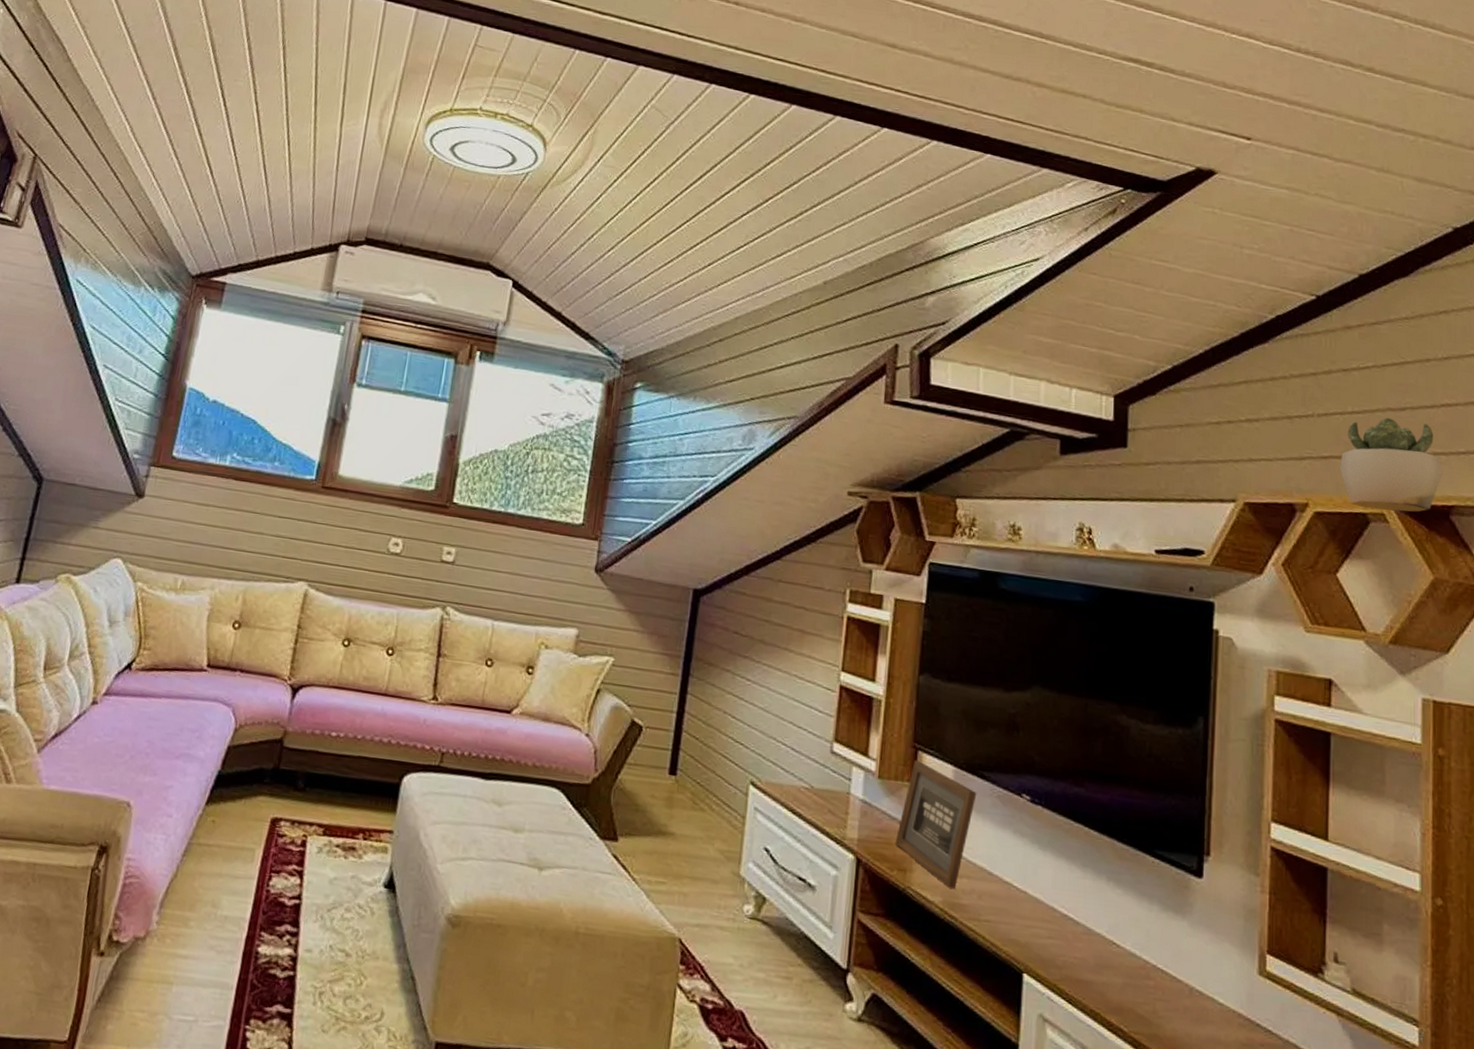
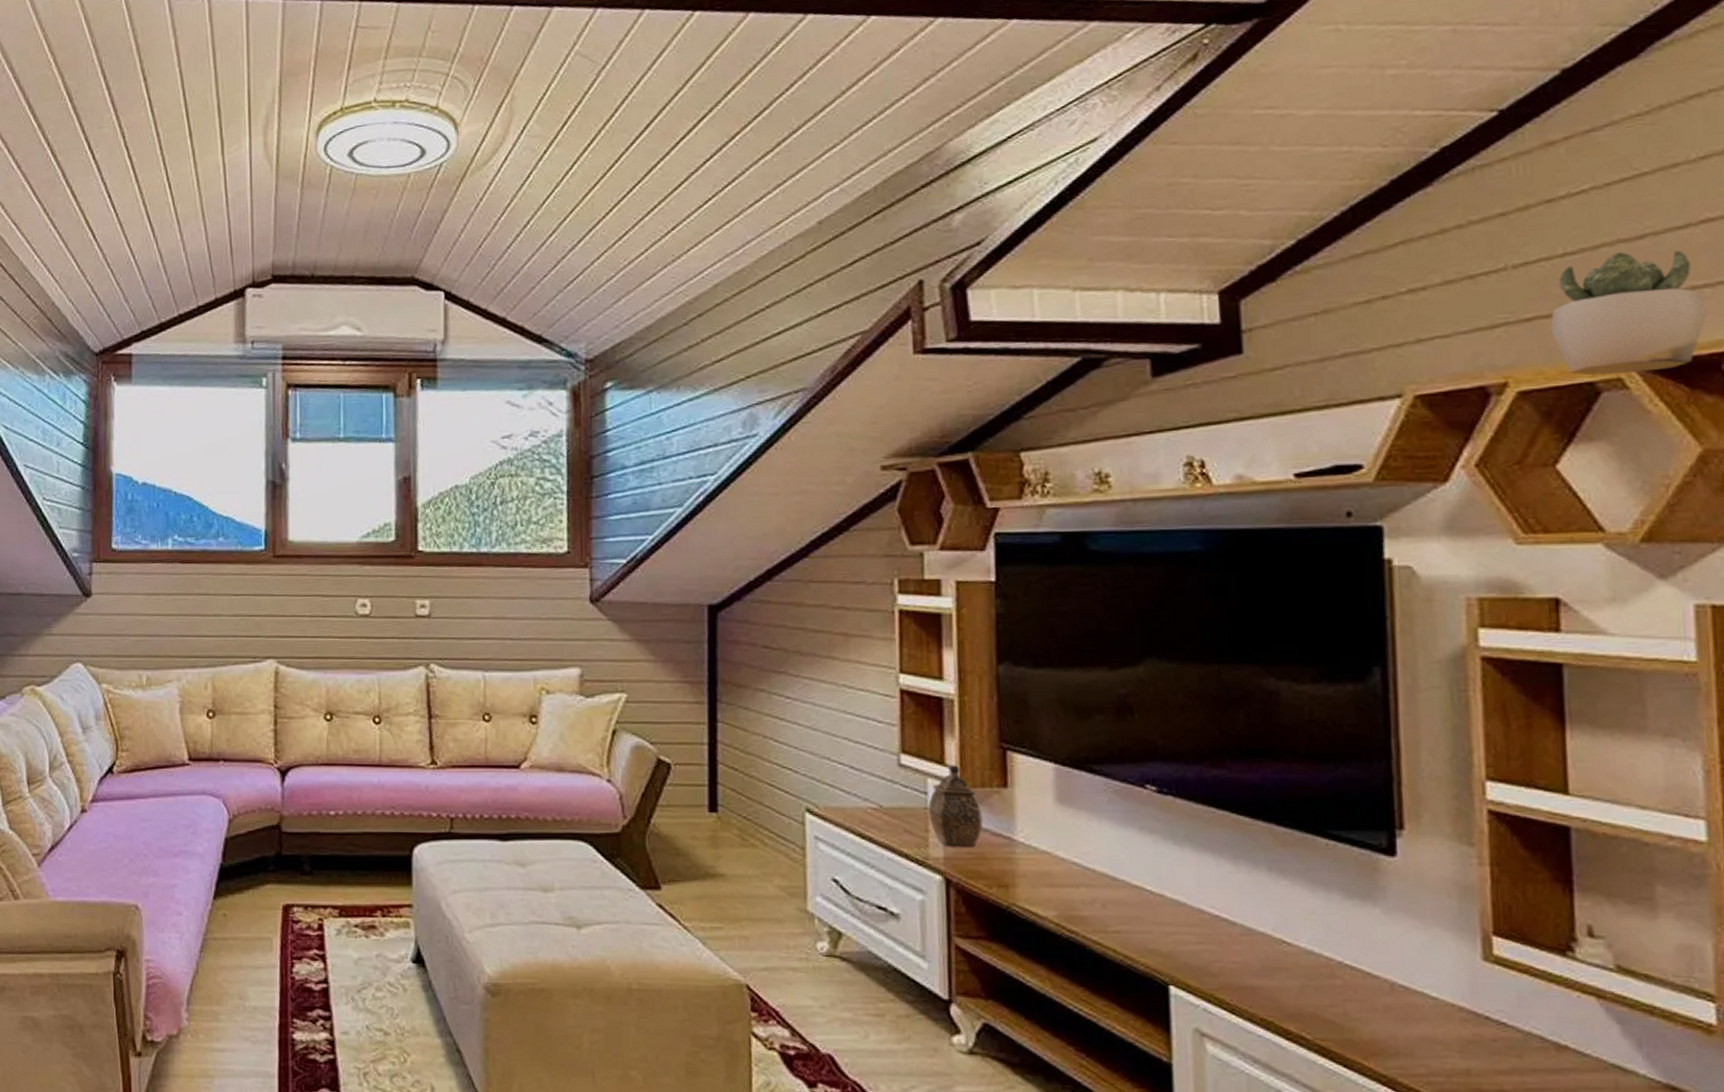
decorative jar: none [850,757,893,833] -> present [928,765,983,848]
picture frame: present [895,760,977,889] -> none [990,762,1087,900]

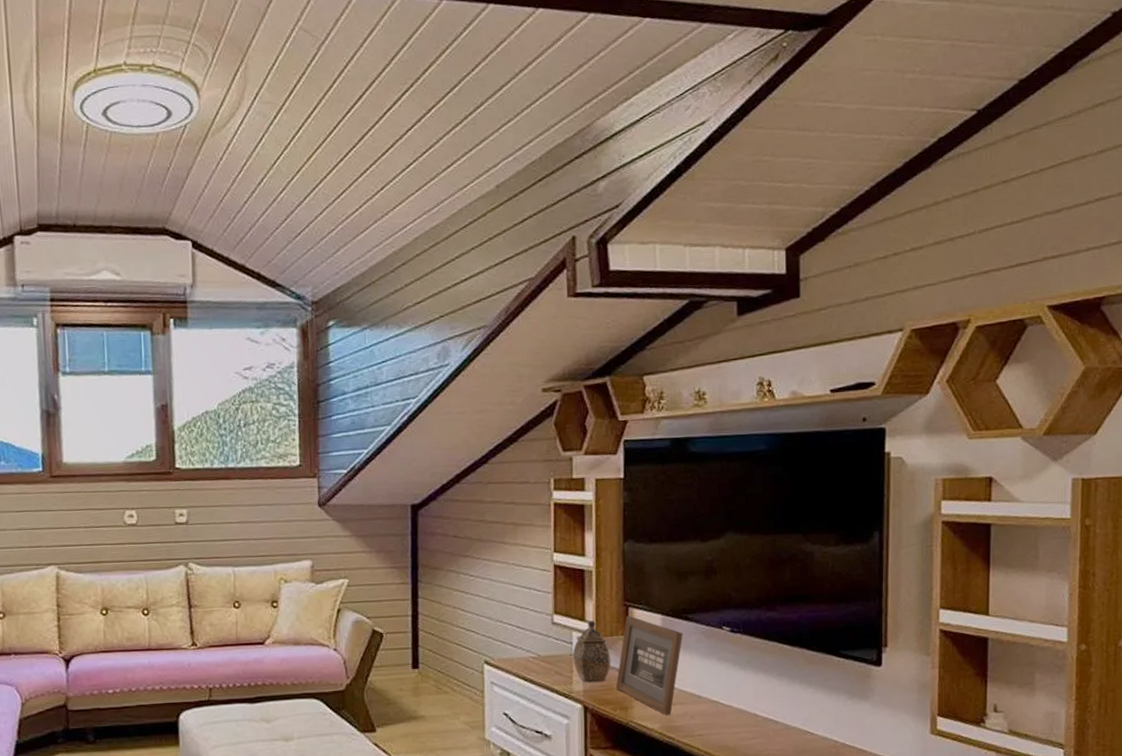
picture frame: none [990,762,1087,900] -> present [615,616,683,715]
succulent plant: present [1549,250,1708,376] -> none [999,221,1095,314]

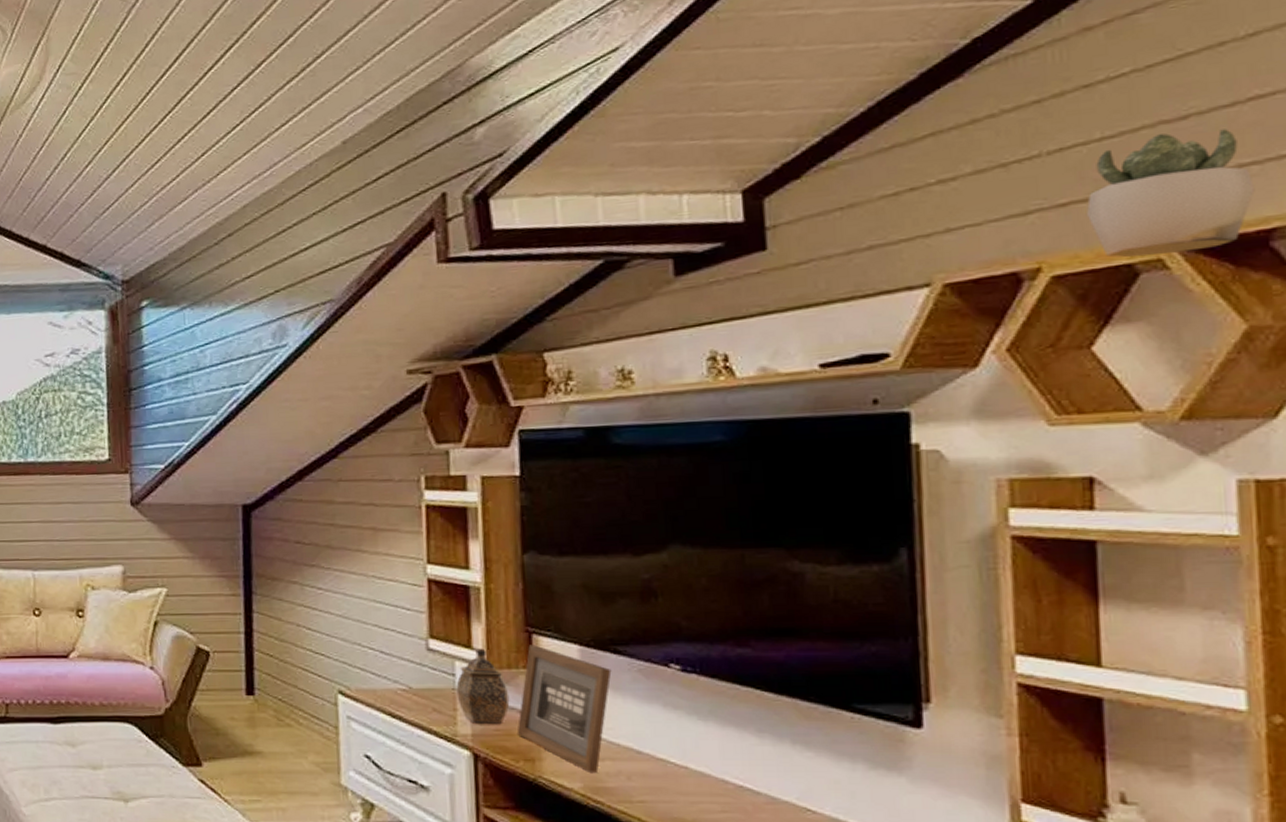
succulent plant: none [999,221,1095,314] -> present [1086,129,1255,258]

